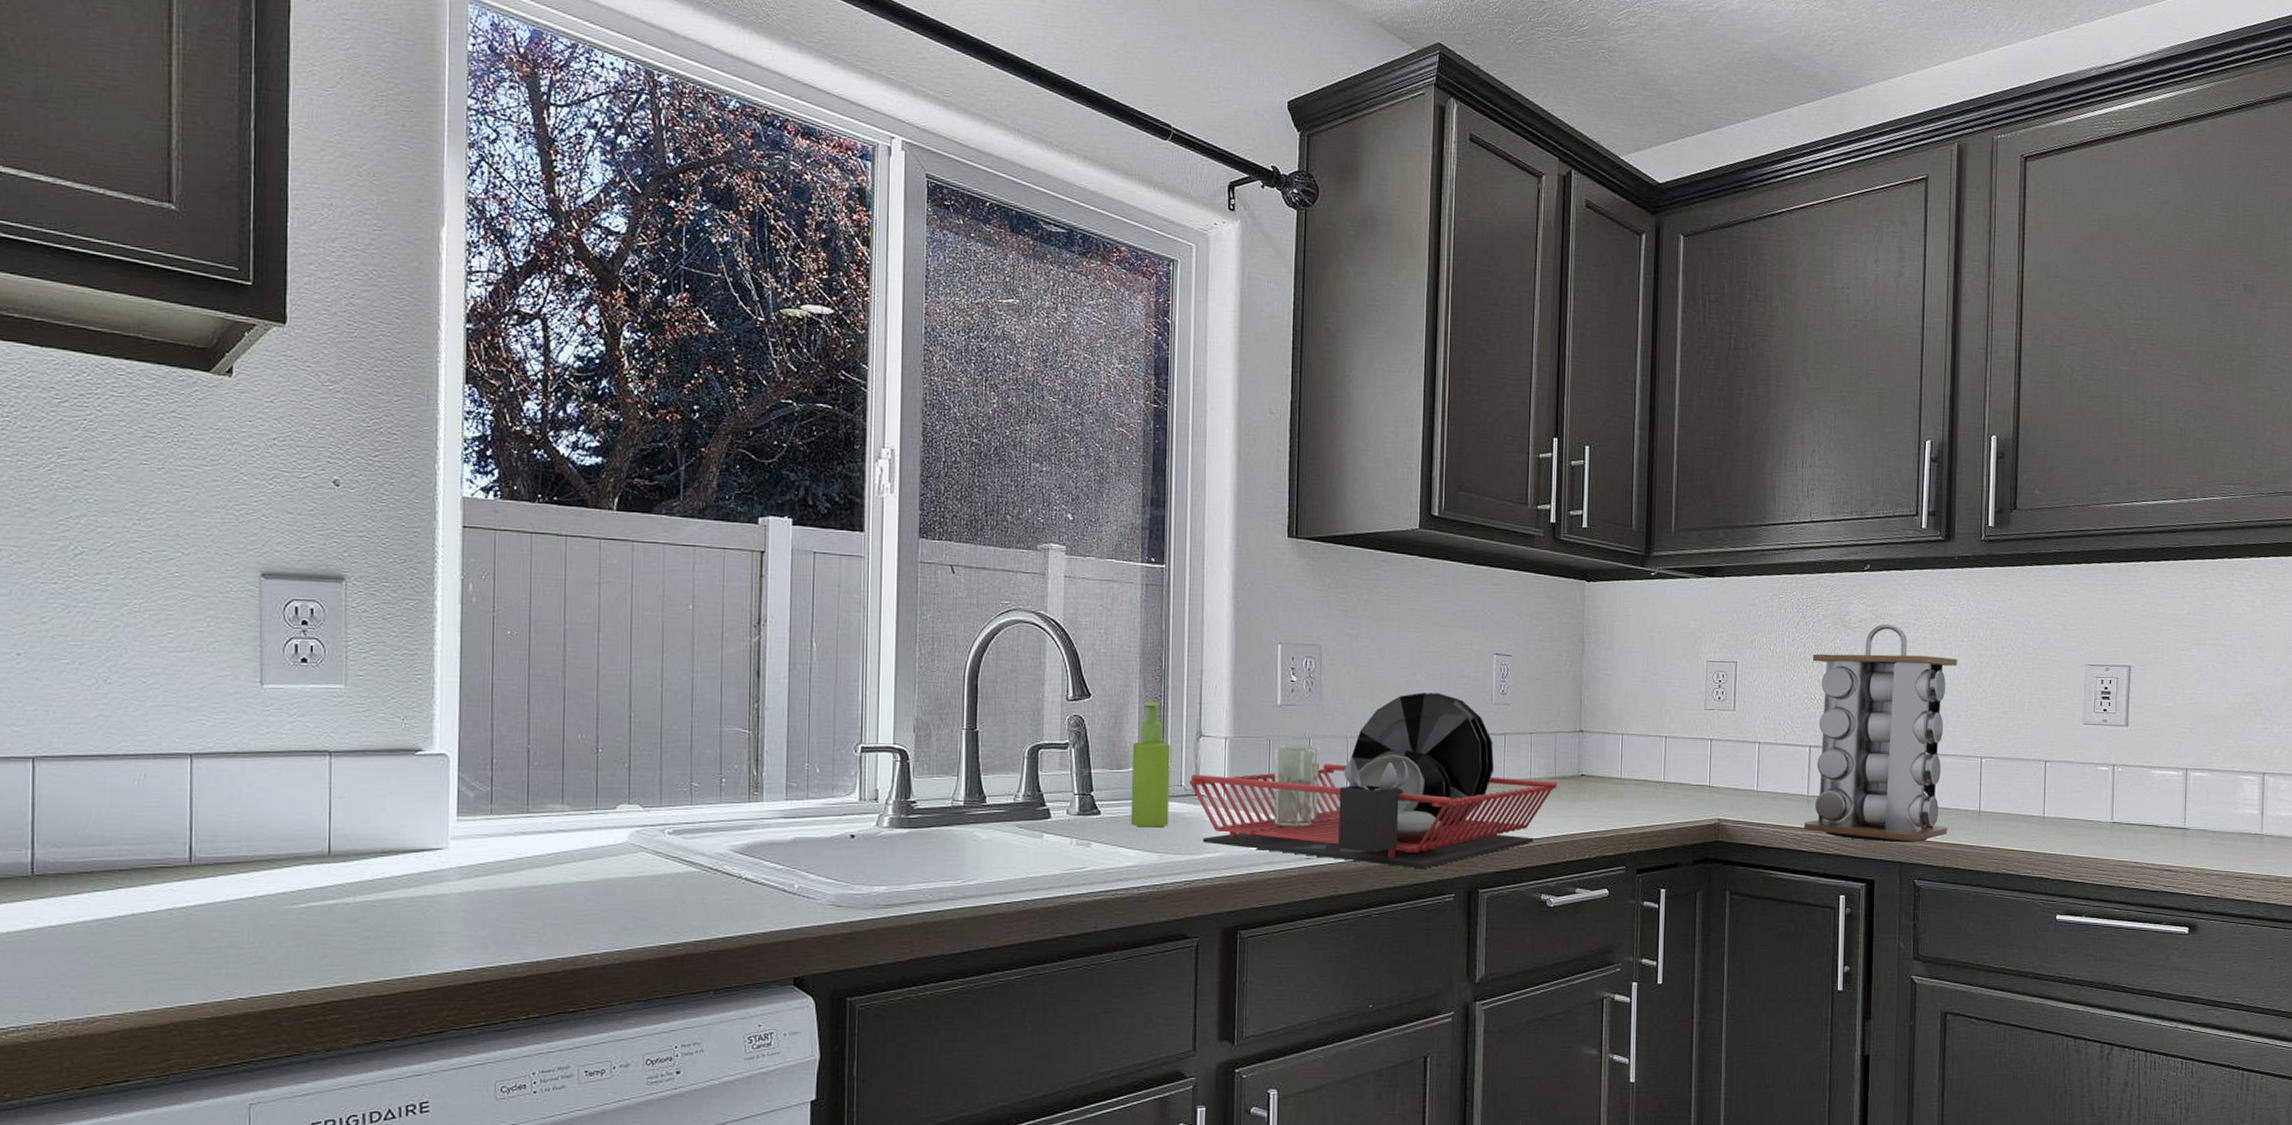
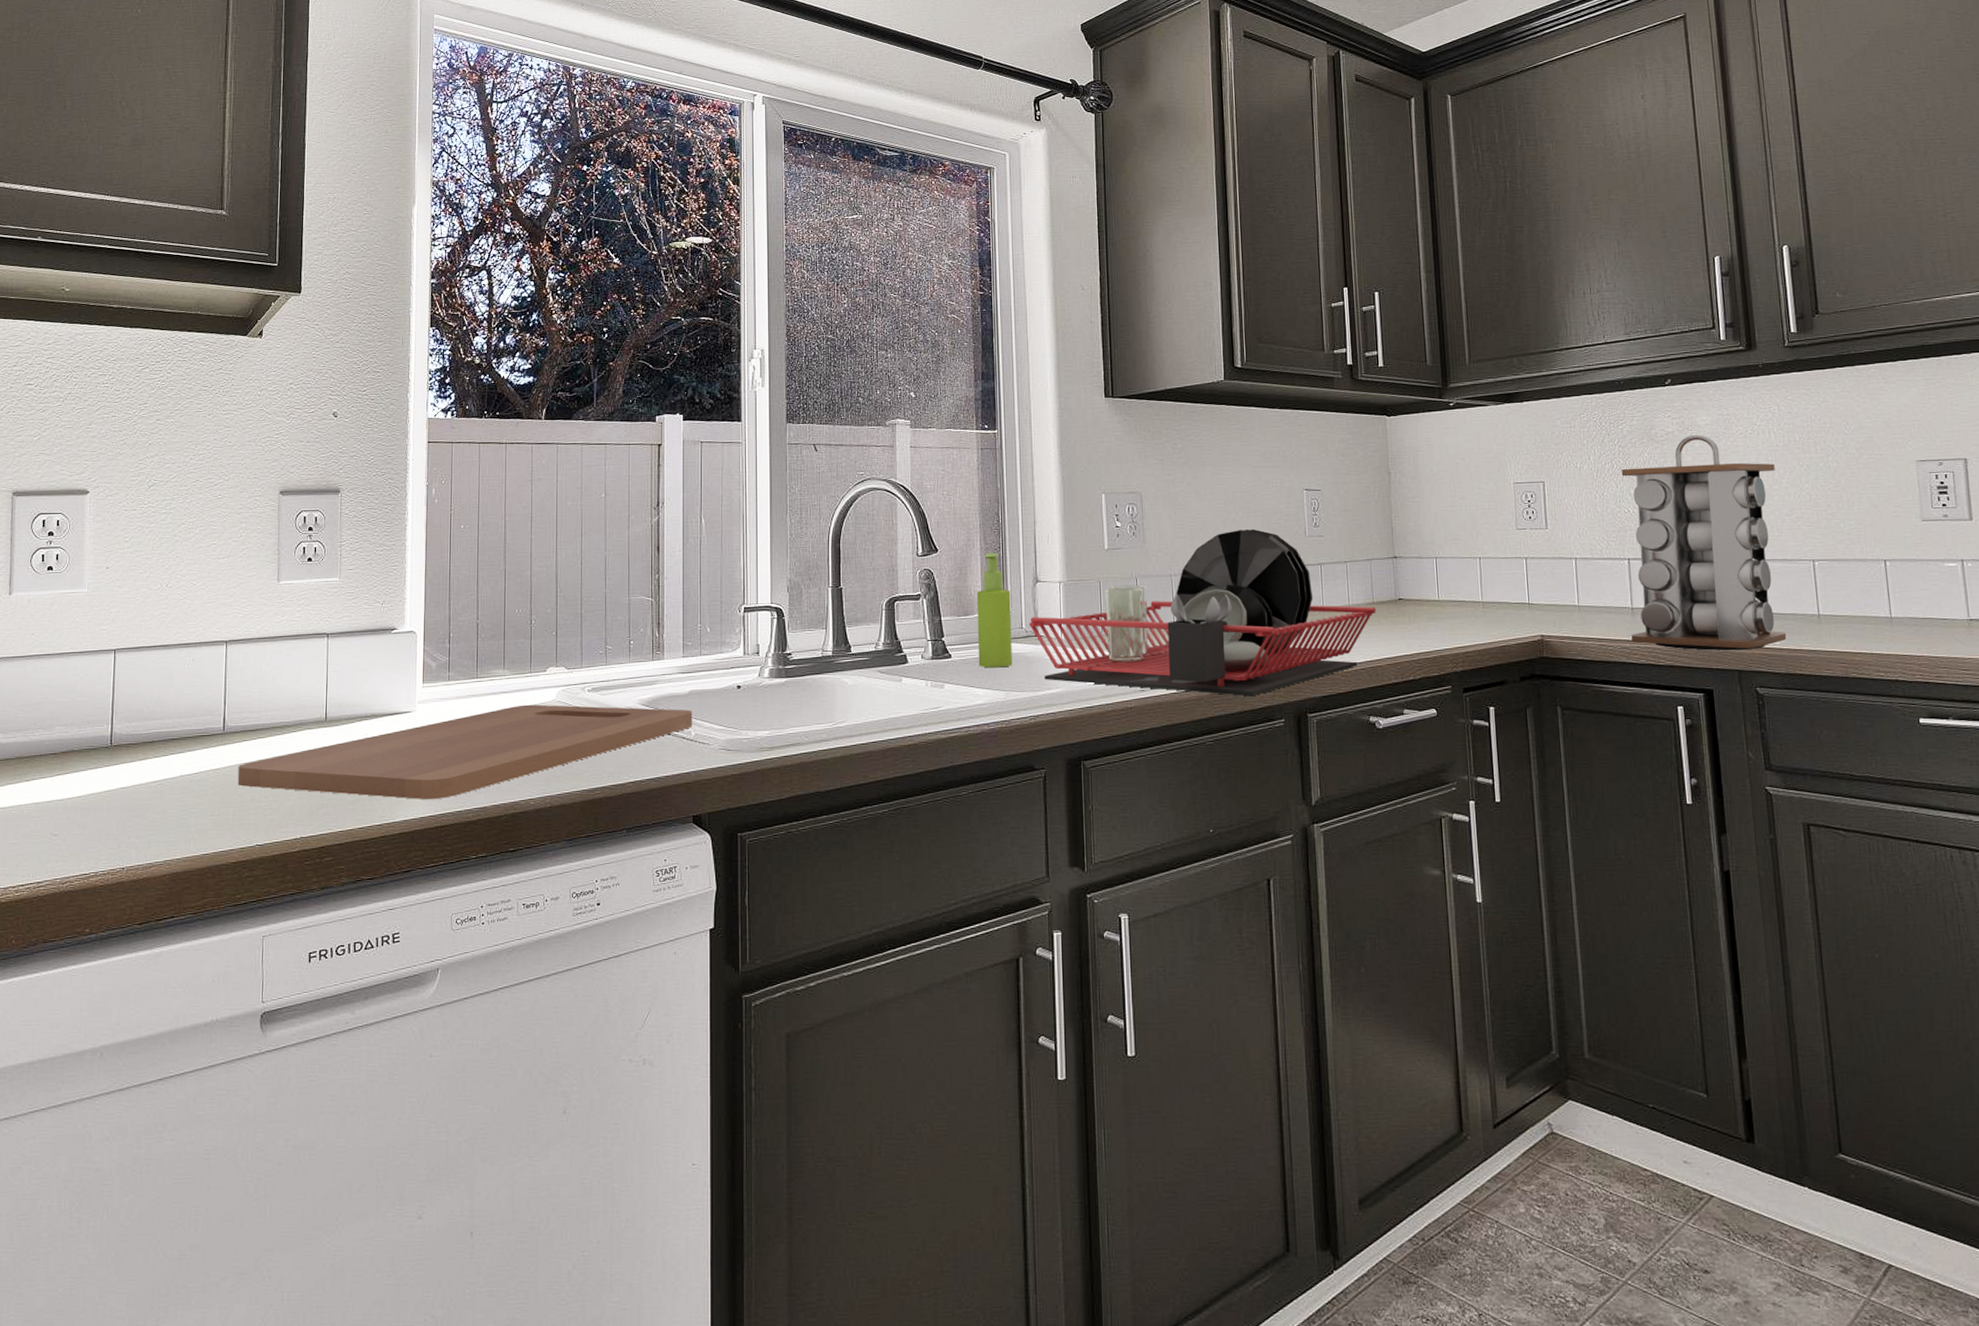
cutting board: none [211,846,796,950] -> present [237,704,693,799]

